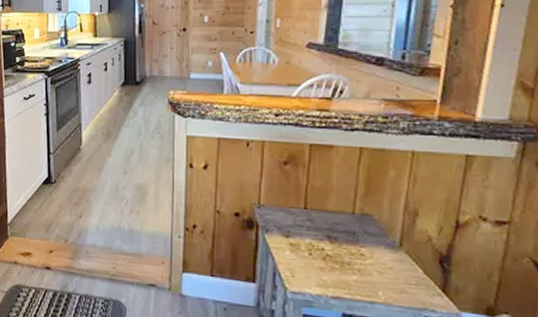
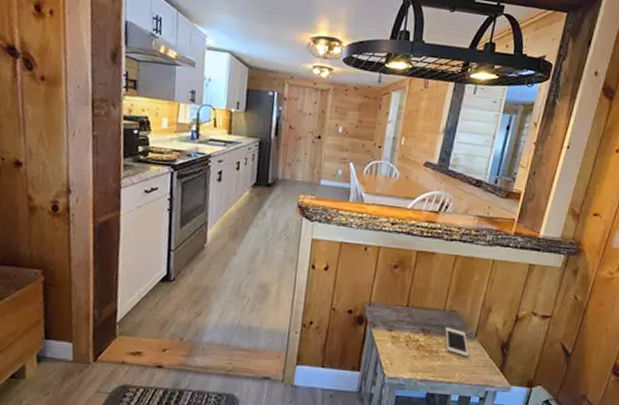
cell phone: none [357,234,394,272] -> present [445,327,469,357]

